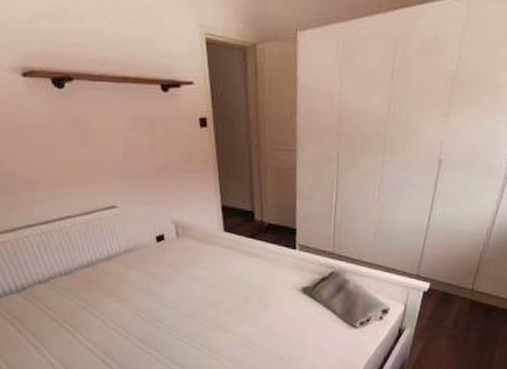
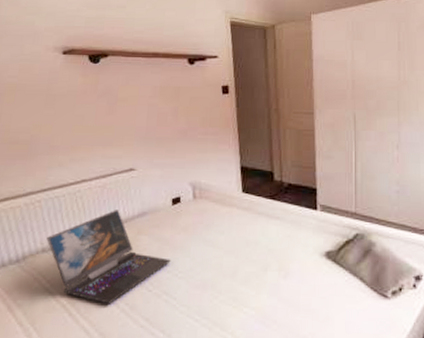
laptop: none [41,246,159,329] -> present [46,210,171,304]

